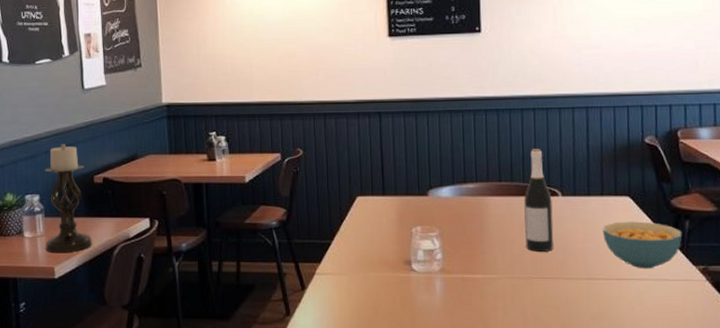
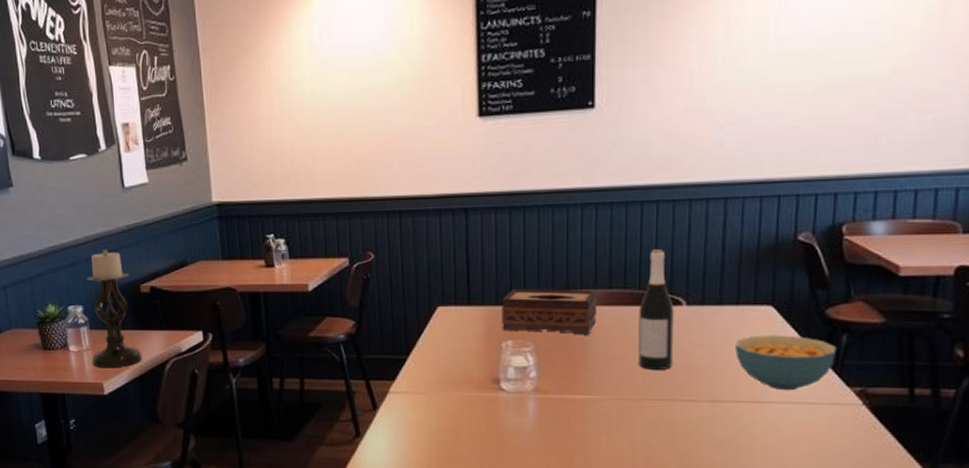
tissue box: none [411,181,490,222] -> present [502,288,596,335]

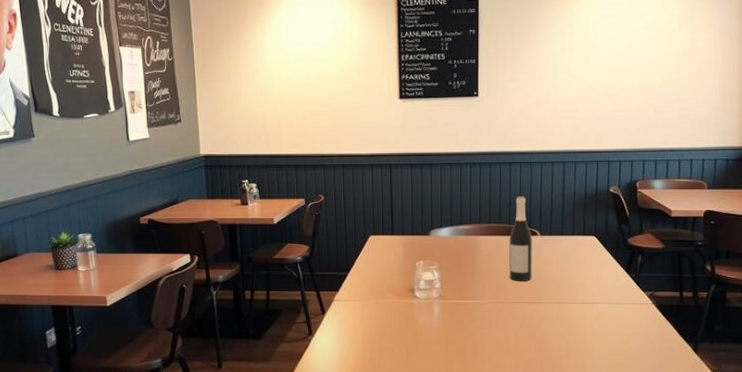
candle holder: present [87,250,143,368] -> none [95,190,140,284]
tissue box: present [502,288,596,335] -> none [416,223,481,257]
cereal bowl: present [736,335,837,391] -> none [572,256,636,295]

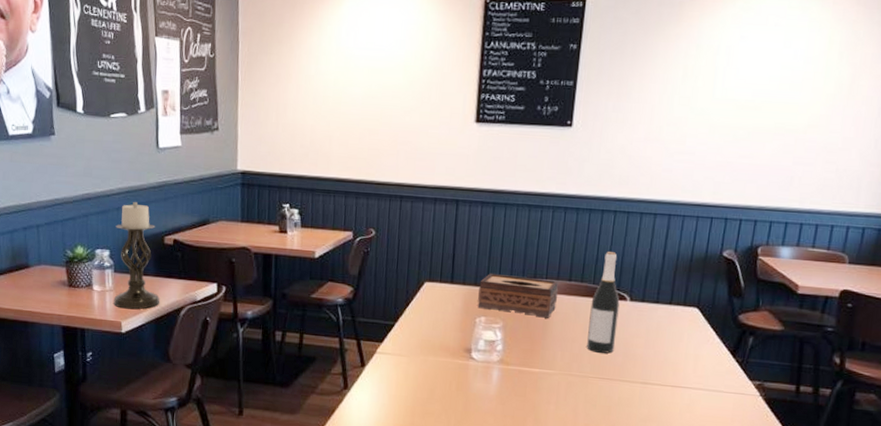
candle holder: none [95,190,140,284] -> present [114,202,160,310]
tissue box: none [416,223,481,257] -> present [477,272,558,318]

